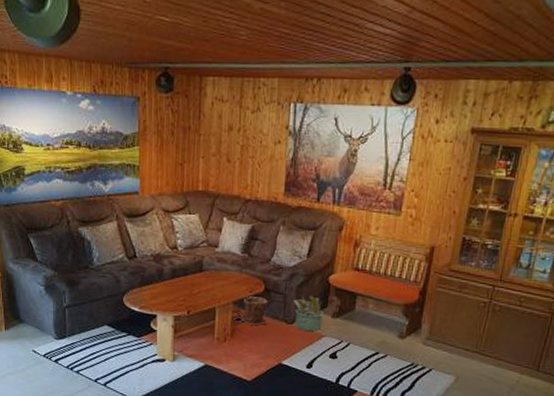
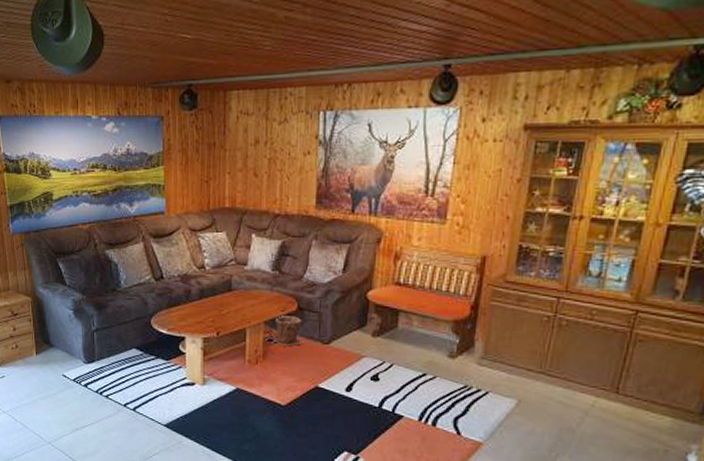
decorative plant: present [294,296,324,331] -> none [329,314,364,351]

